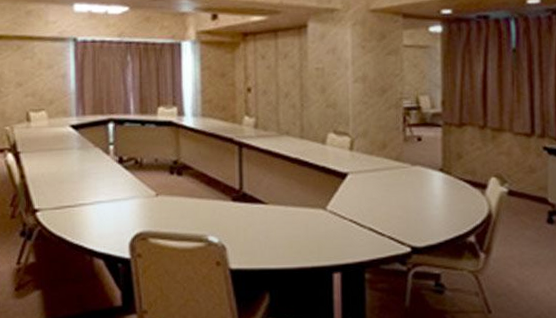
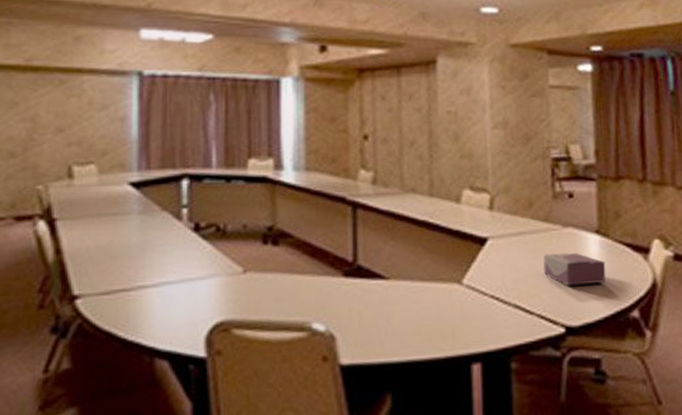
tissue box: none [393,186,448,214] -> present [543,252,606,286]

